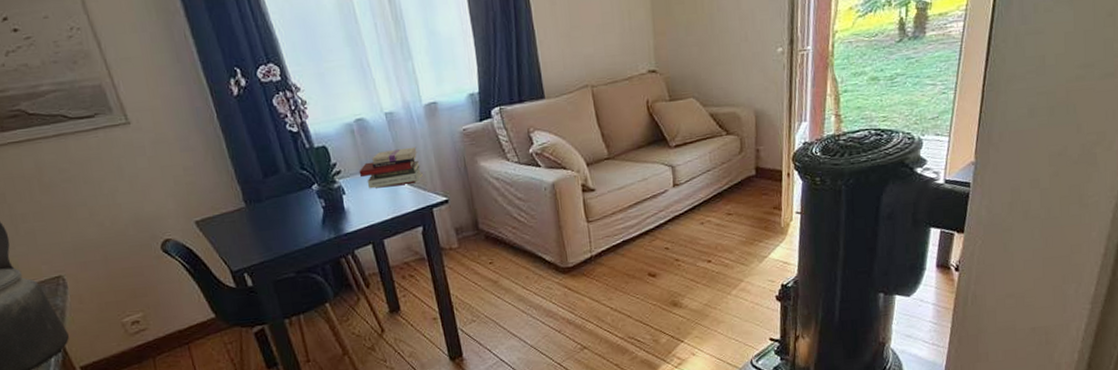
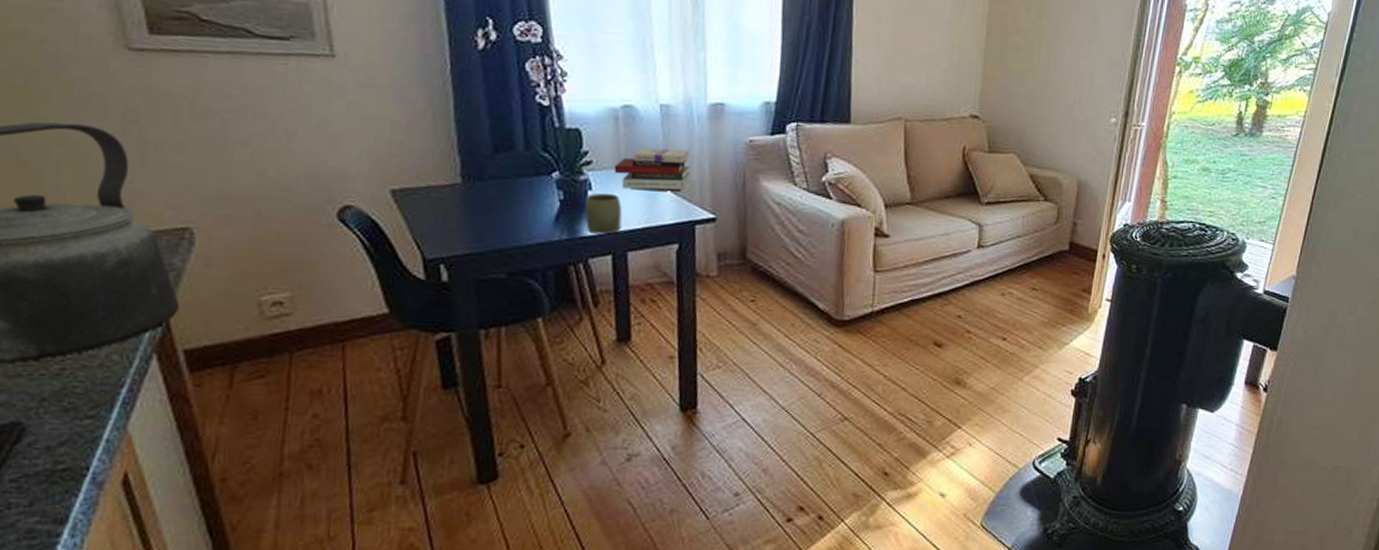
mug: none [342,194,375,230] -> present [585,192,623,234]

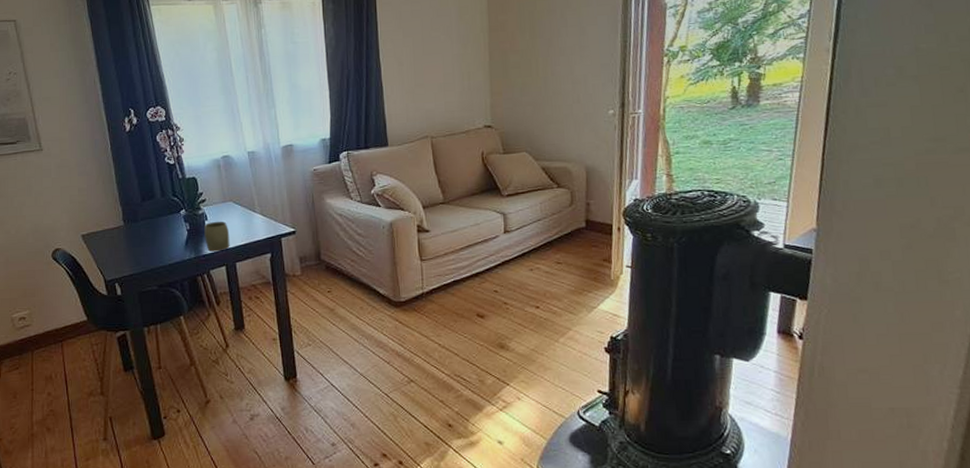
books: present [614,147,691,193] -> none [221,182,275,217]

